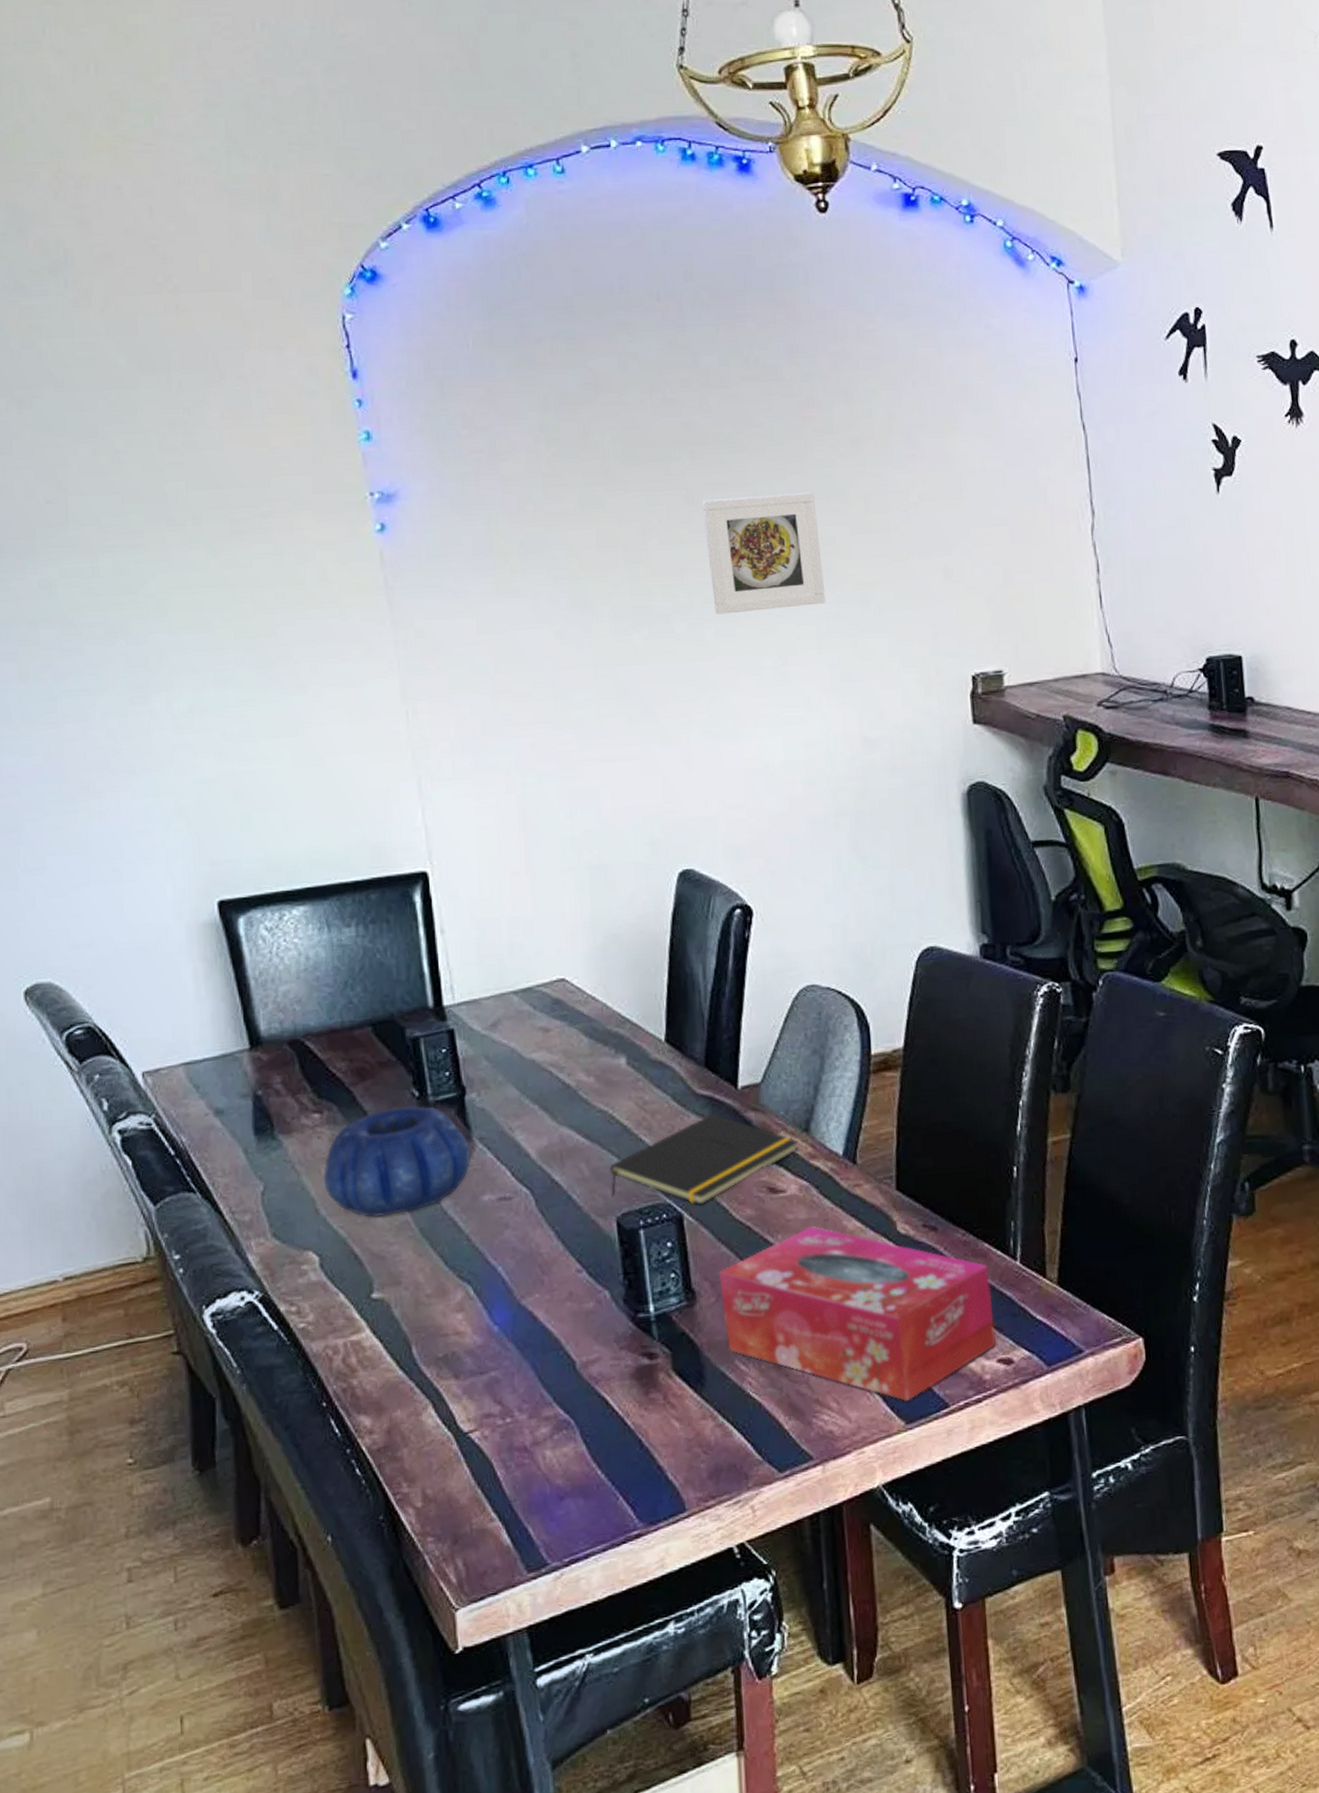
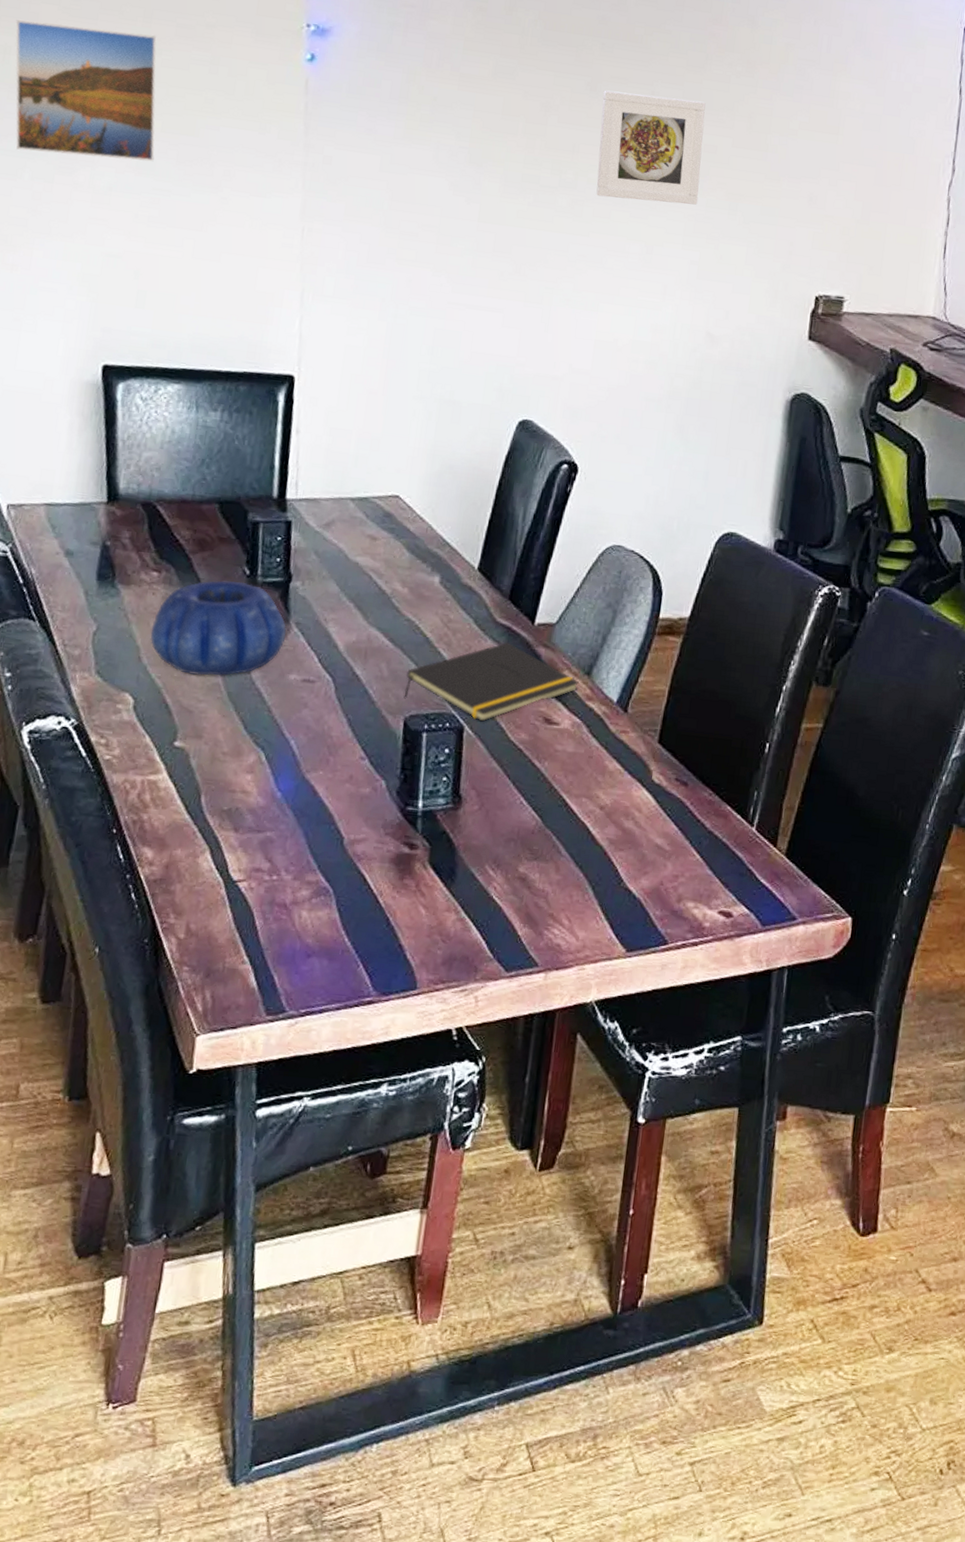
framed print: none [56,536,232,688] -> present [16,20,156,162]
tissue box: present [719,1225,996,1401] -> none [481,759,726,931]

